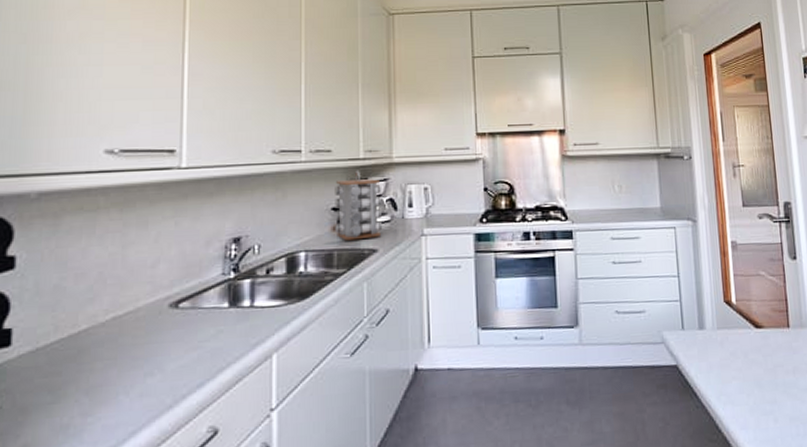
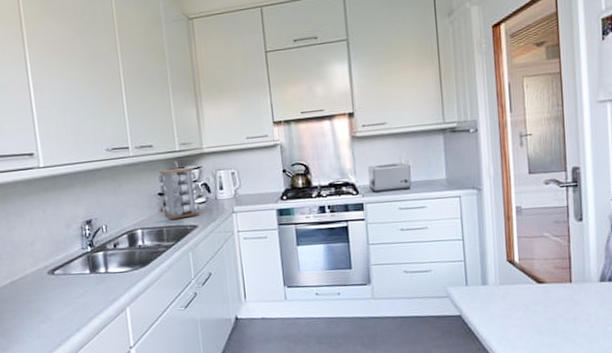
toaster: none [578,187,625,220] -> present [368,162,412,194]

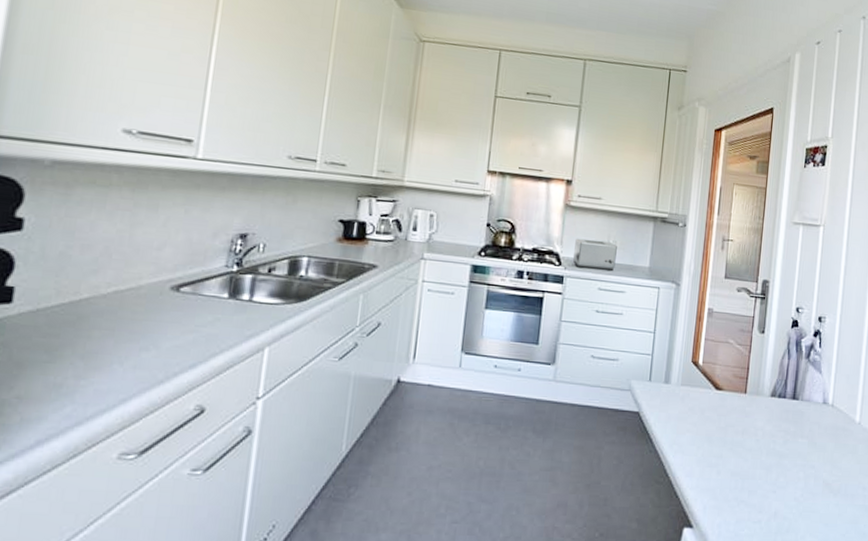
spice rack: present [158,160,201,220] -> none [339,187,389,255]

